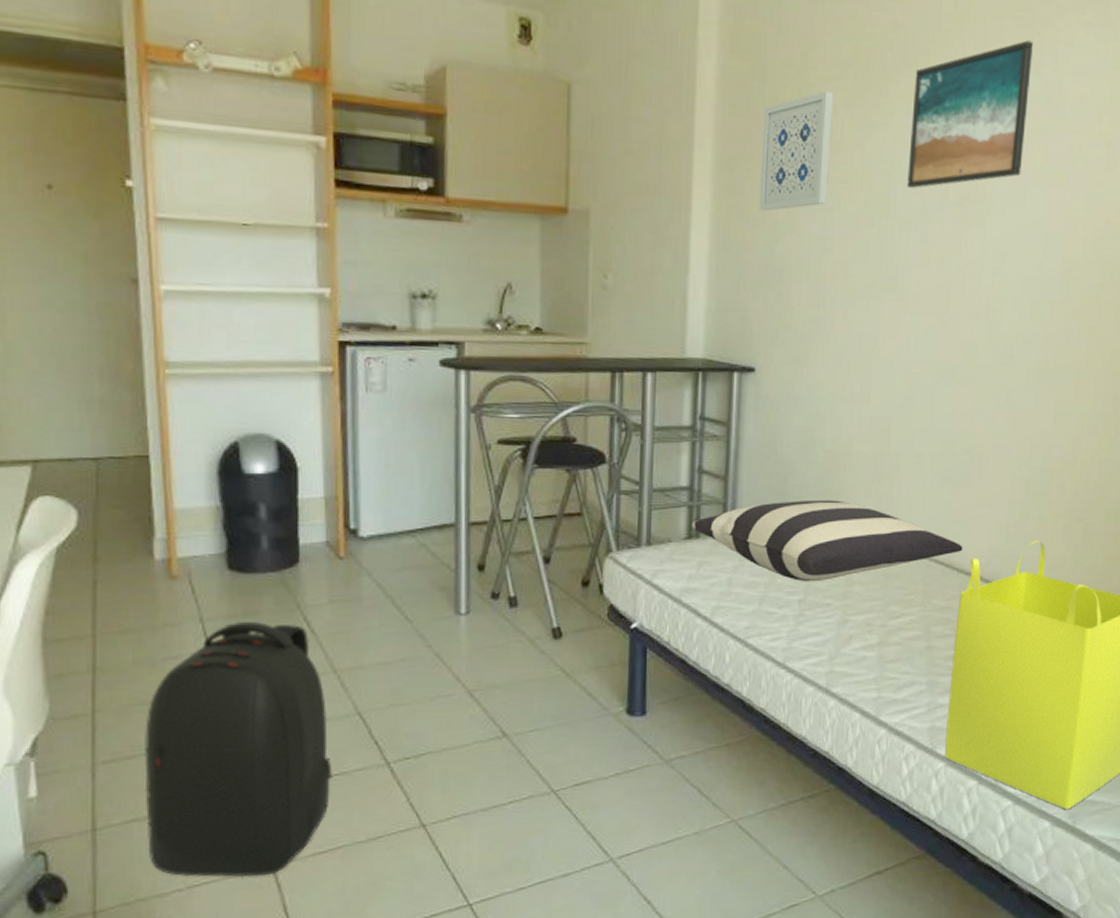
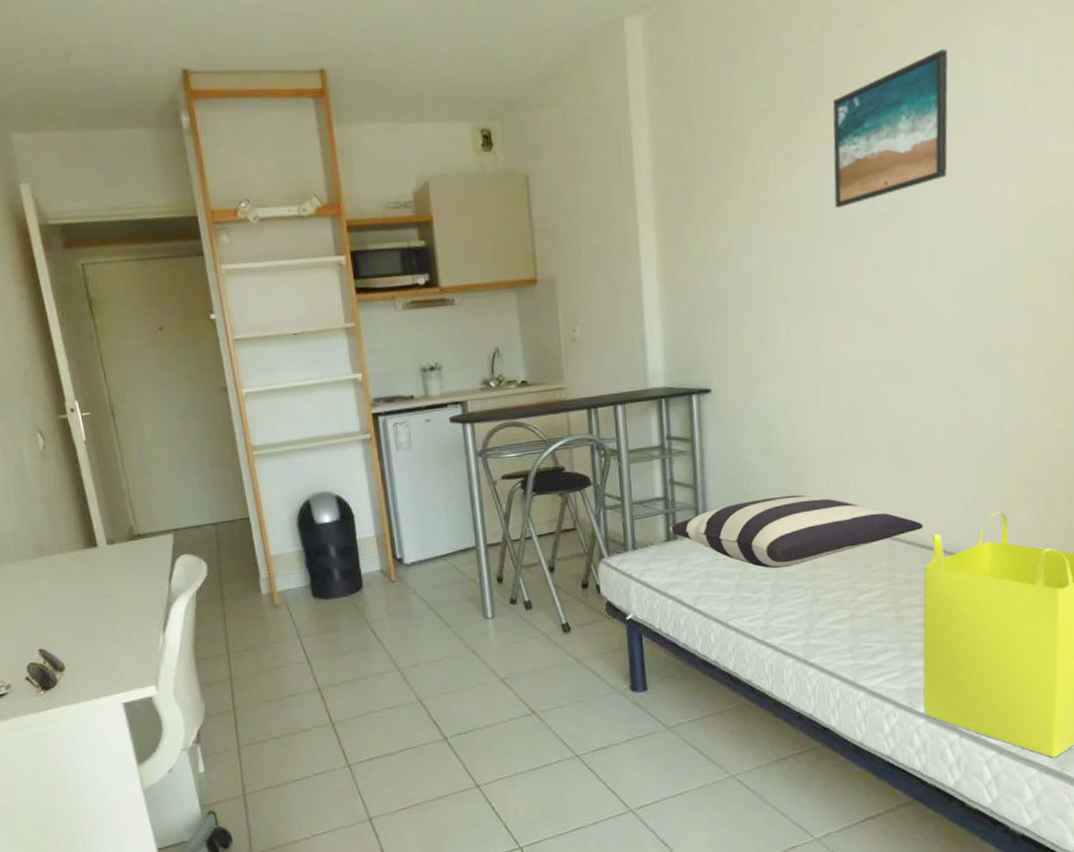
backpack: present [144,620,333,878] -> none [270,635,406,829]
wall art: present [758,90,833,211] -> none [695,136,761,253]

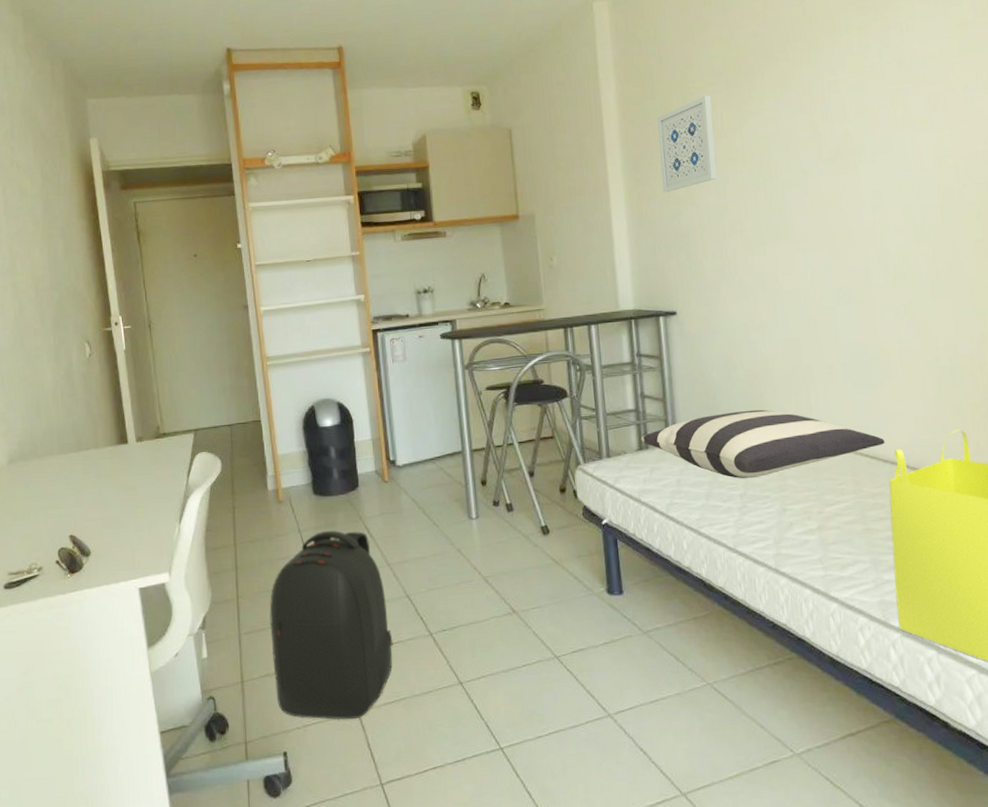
backpack: none [270,635,406,829] -> present [269,530,393,720]
wall art: none [695,136,761,253] -> present [656,95,718,193]
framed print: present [832,49,948,208] -> none [777,22,885,154]

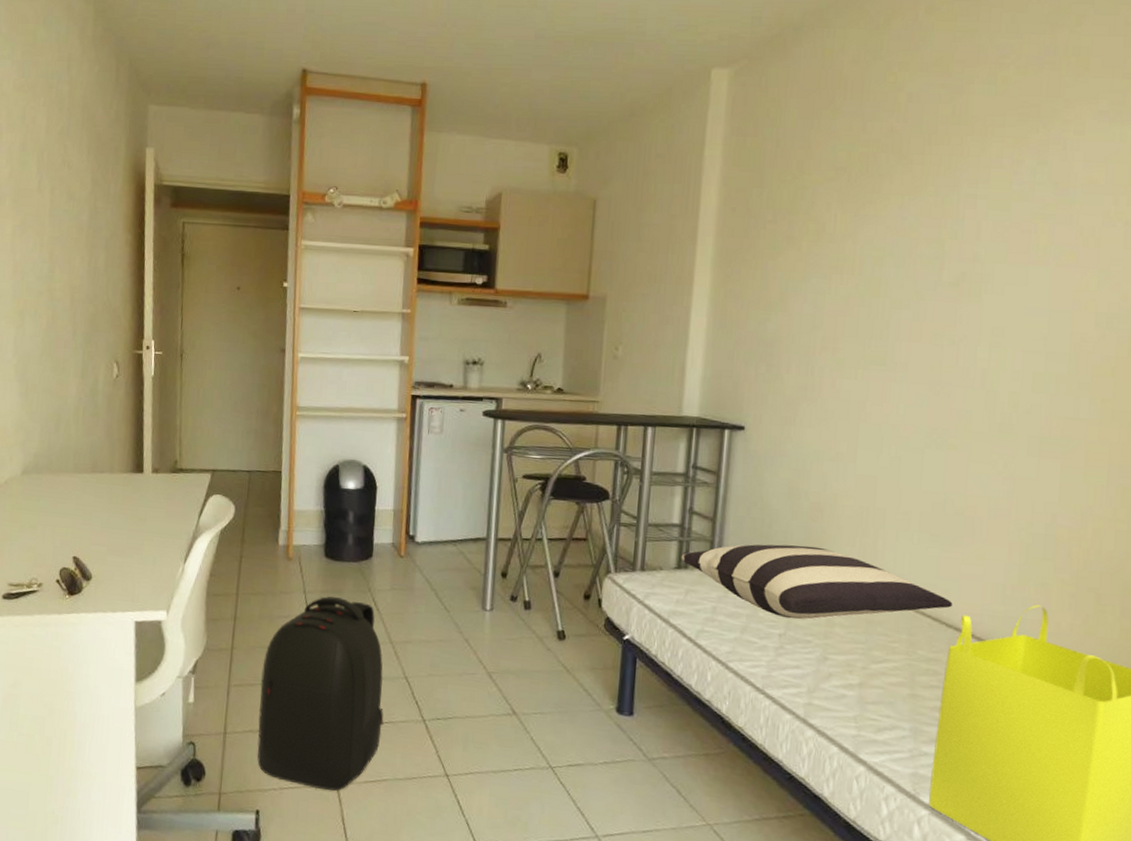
wall art: present [656,95,718,193] -> none [753,191,827,294]

